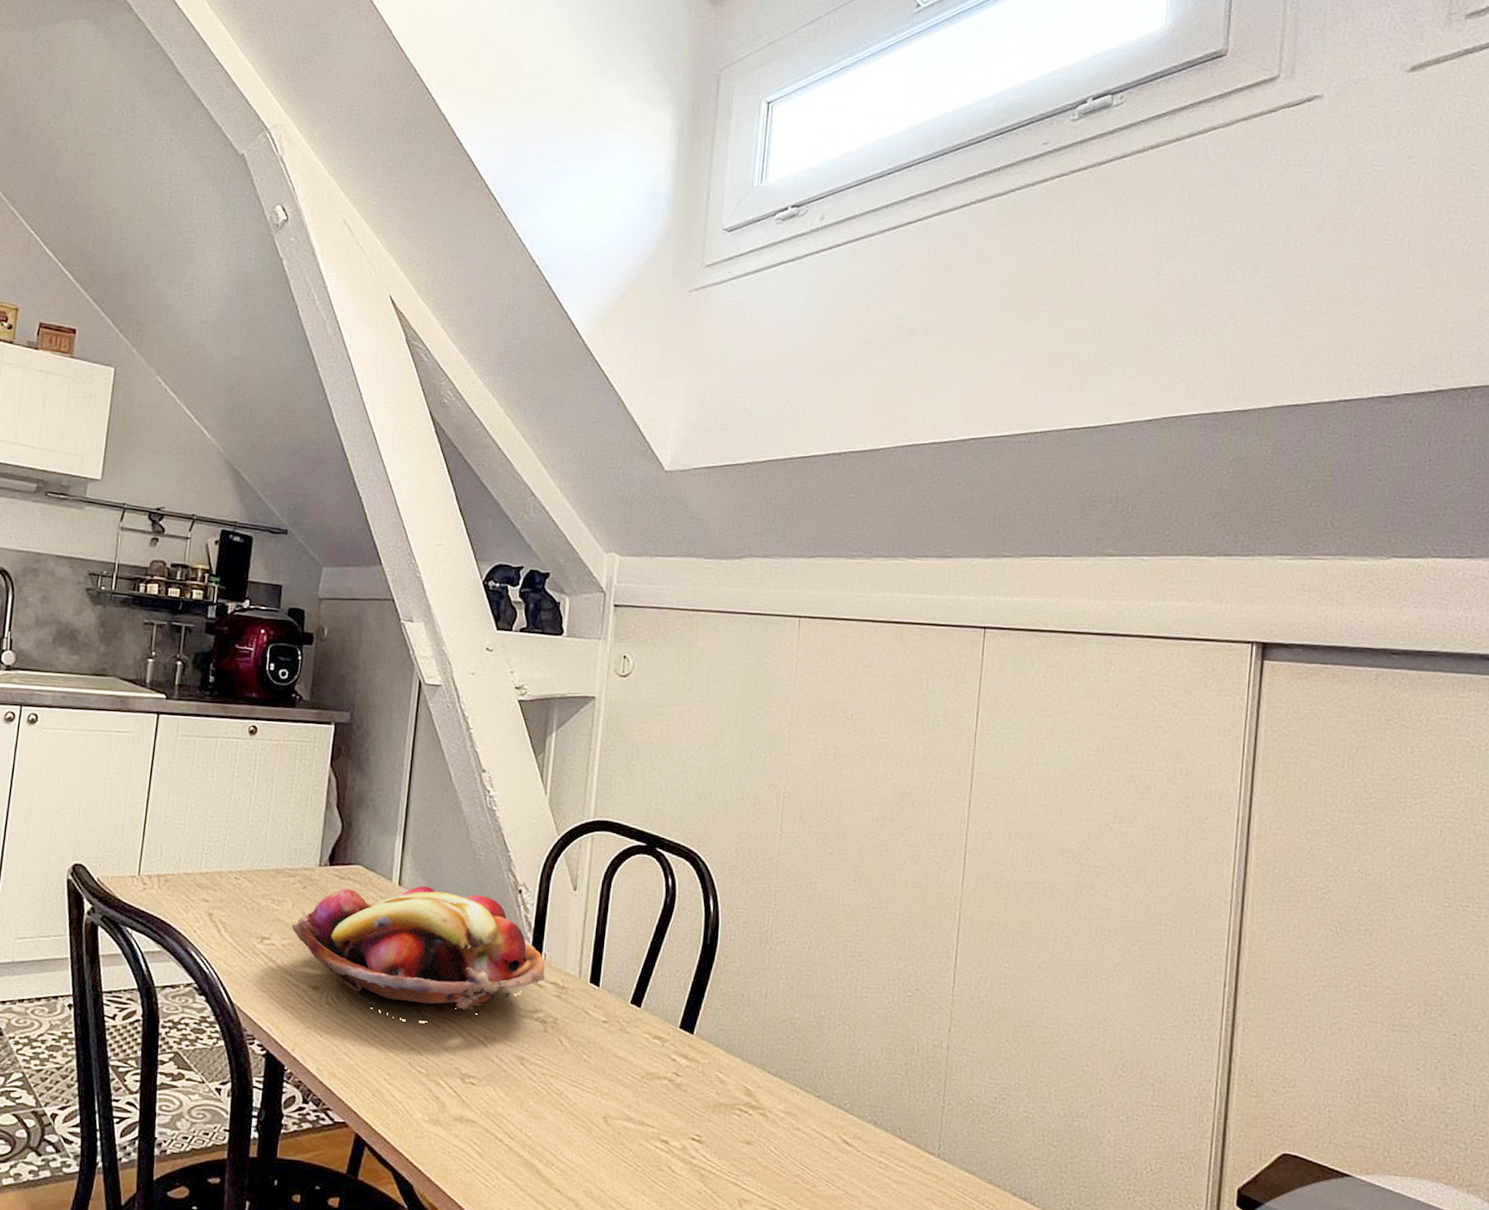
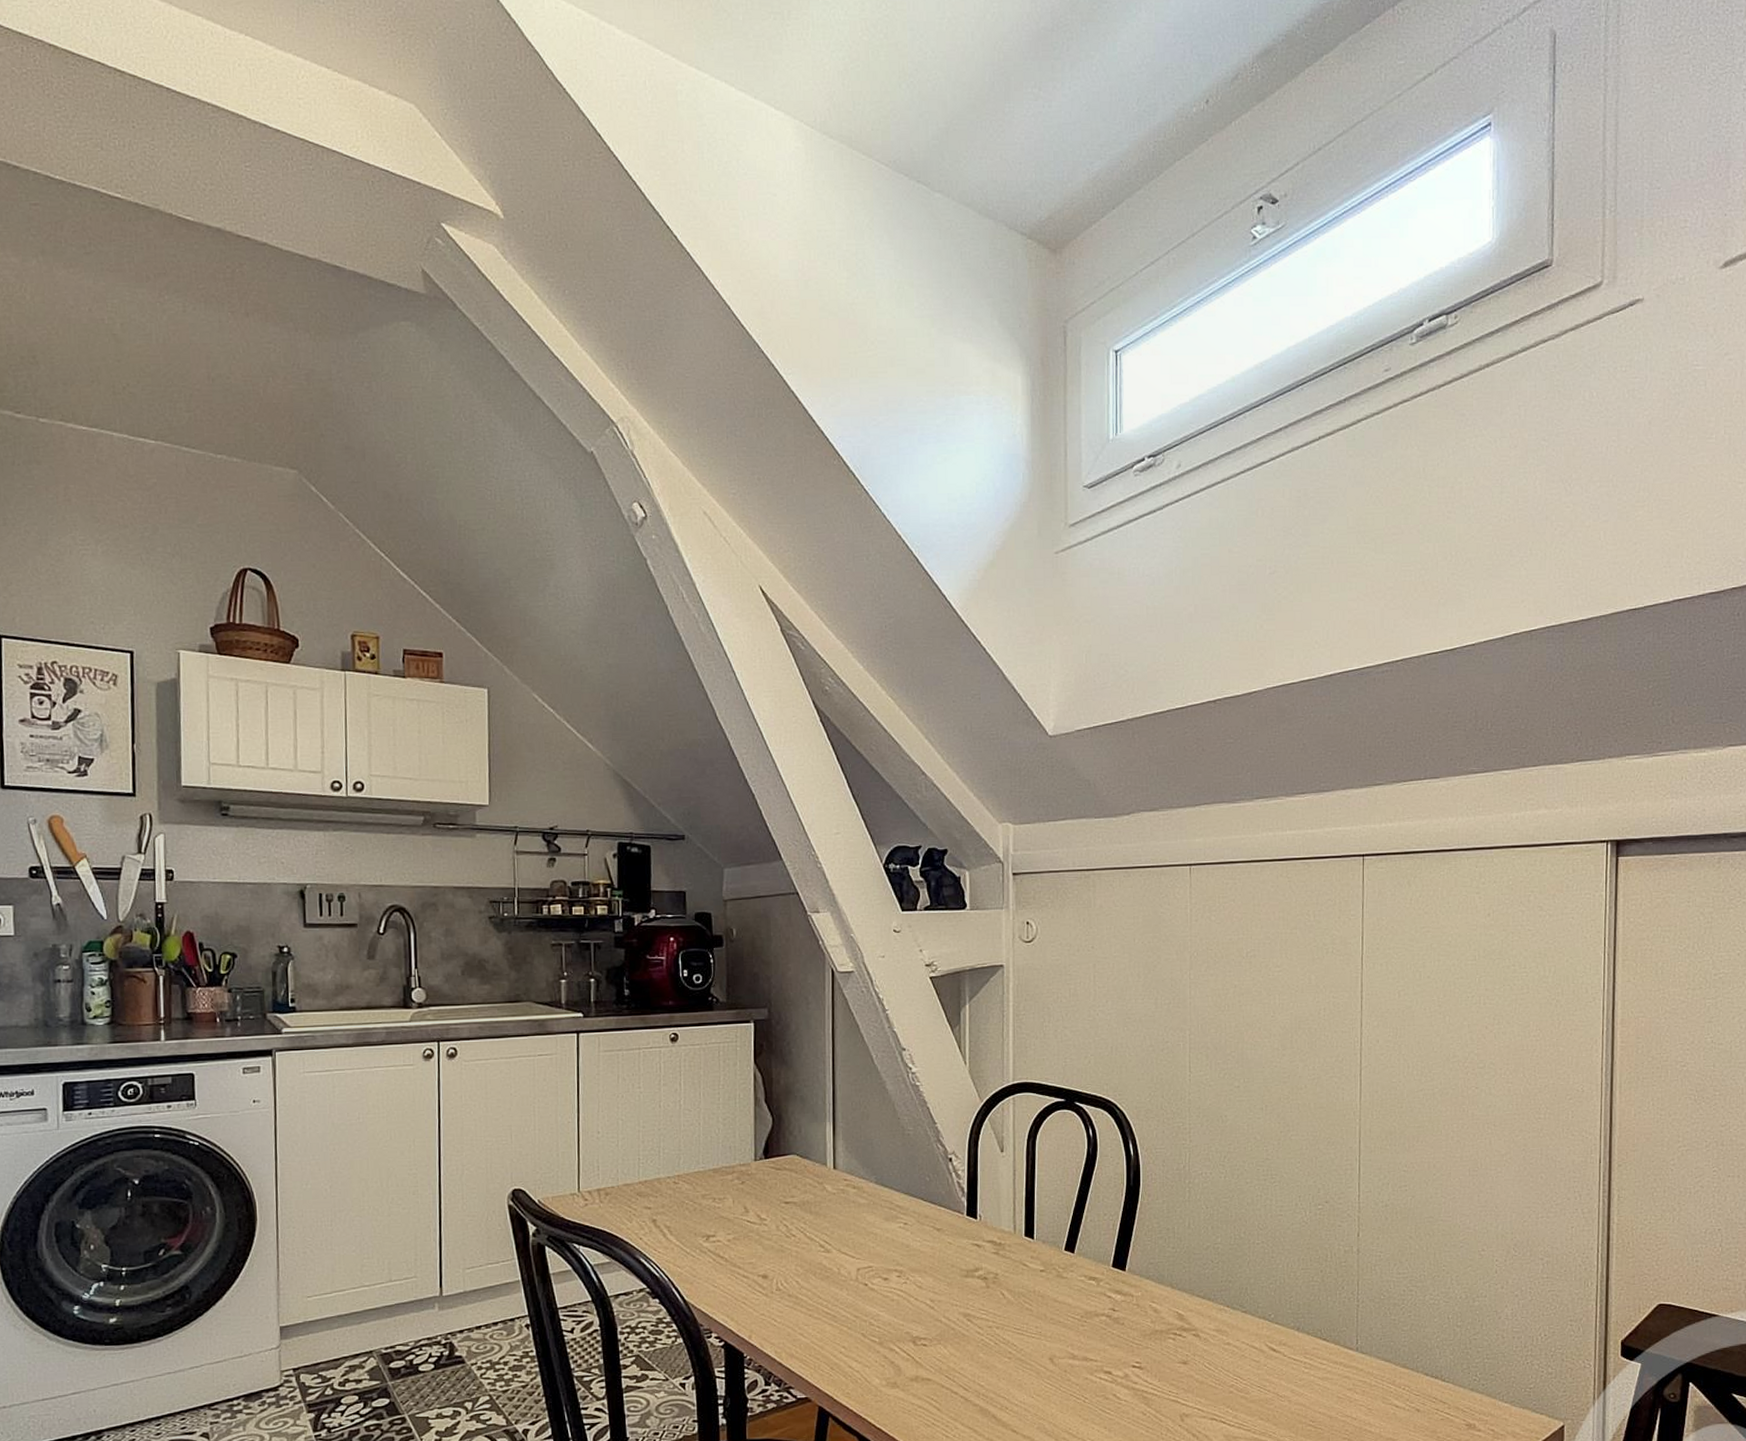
fruit basket: present [291,885,545,1023] -> none [735,1166,982,1296]

